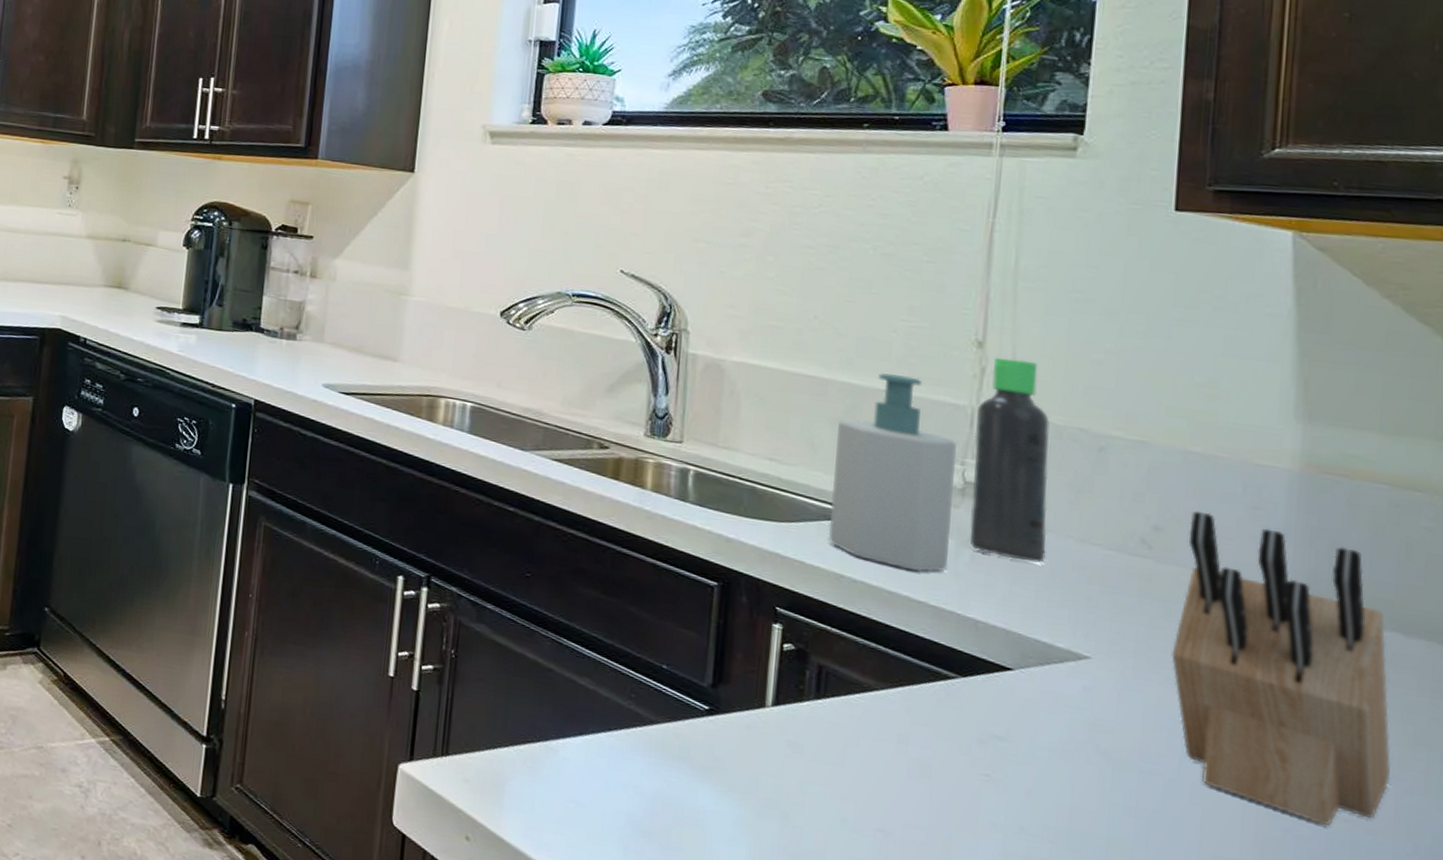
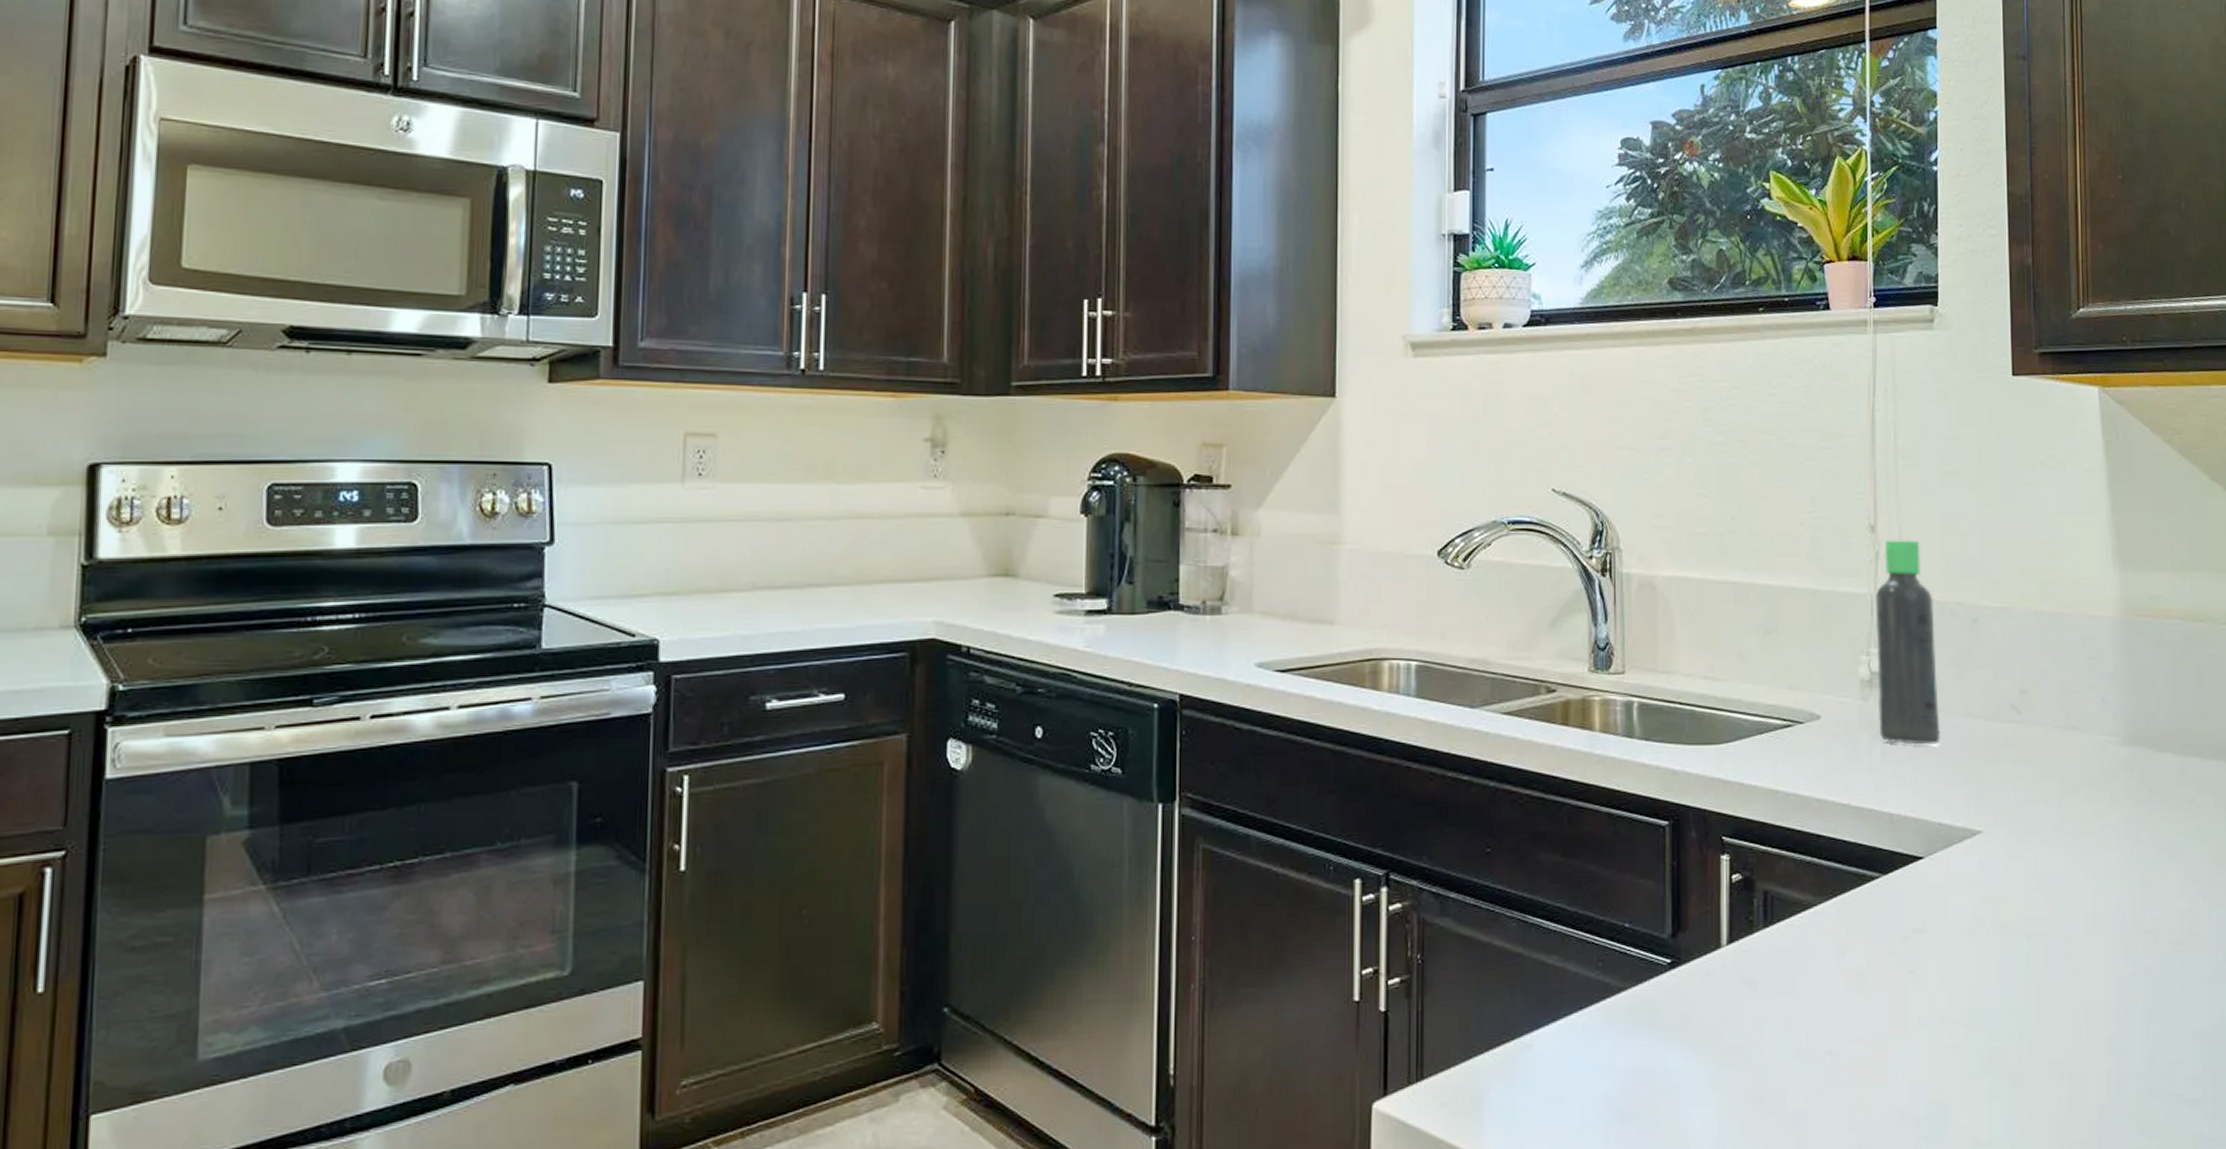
soap bottle: present [828,373,957,572] -> none [1761,570,1864,774]
knife block: present [1171,511,1391,826] -> none [2042,669,2204,953]

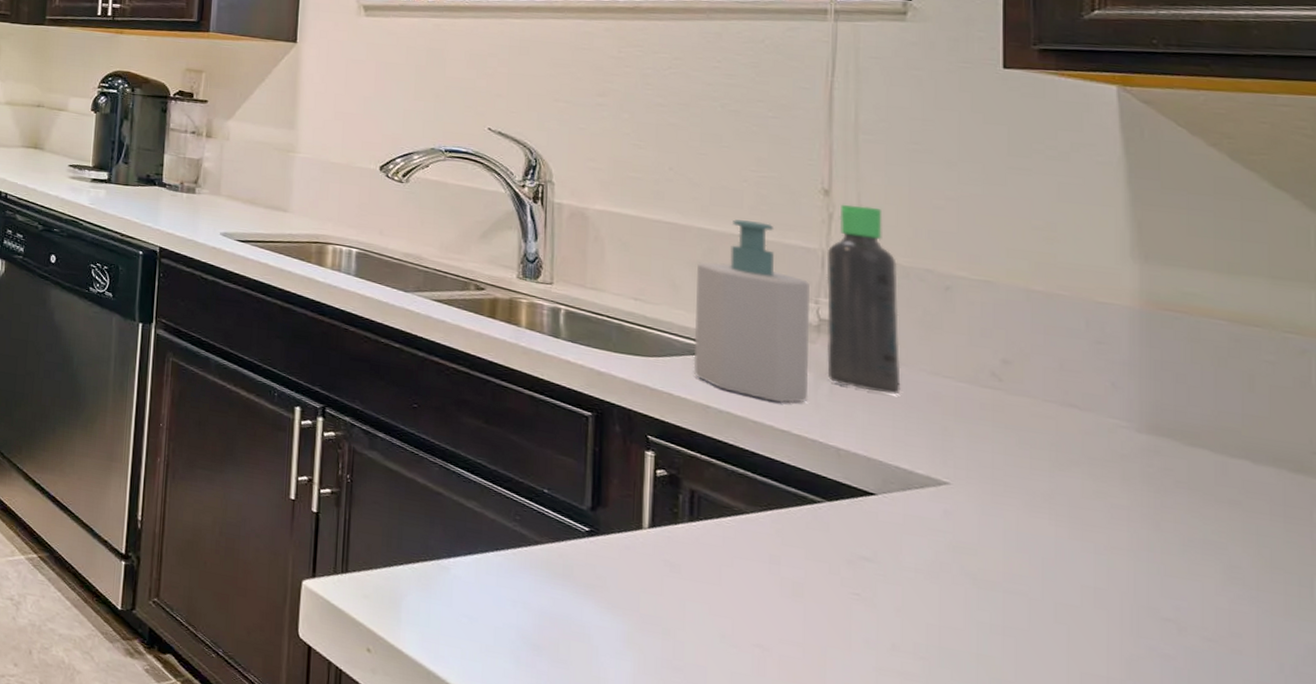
soap bottle: none [1761,570,1864,774] -> present [693,219,810,403]

